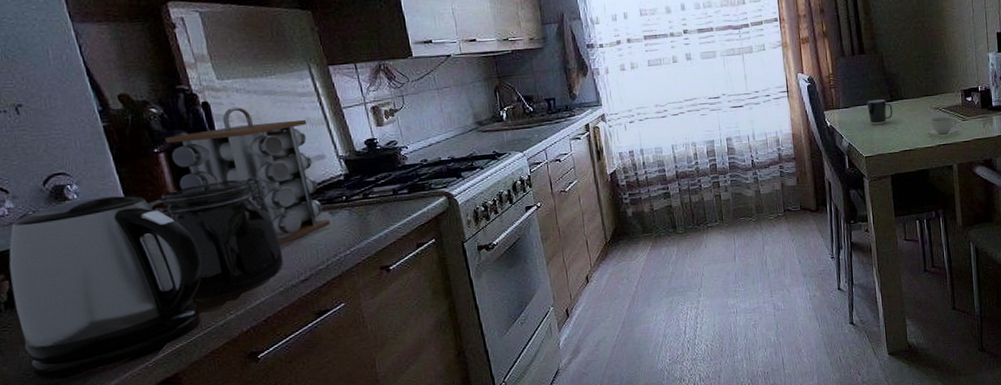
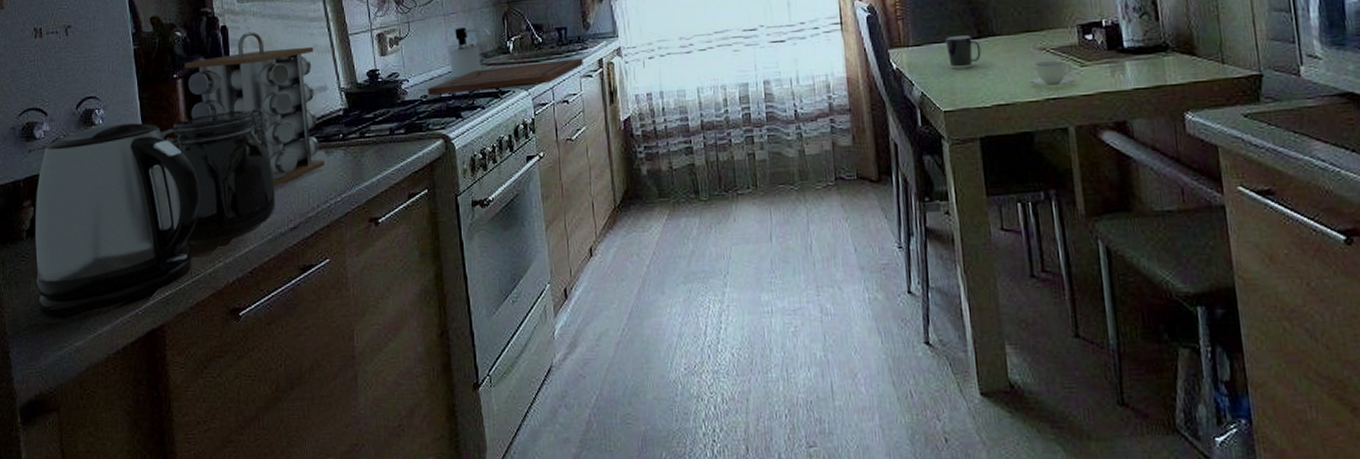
cutting board: none [427,123,572,160] -> present [428,58,583,96]
soap dispenser: none [442,99,485,144] -> present [446,27,492,78]

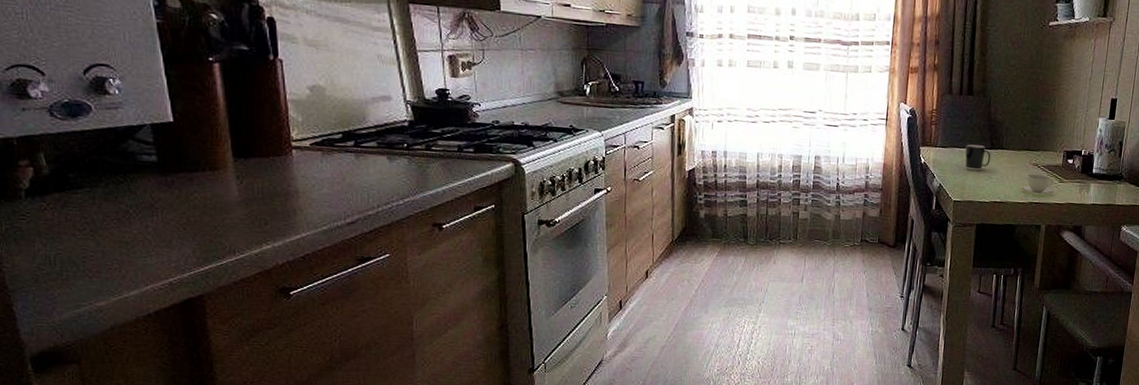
kettle: present [35,122,201,316] -> none [35,96,244,278]
jar: present [160,108,275,246] -> none [194,103,331,228]
spice rack: present [184,31,325,187] -> none [222,28,387,183]
cutting board: present [428,58,583,96] -> none [500,105,657,128]
soap dispenser: present [446,27,492,78] -> none [522,64,569,110]

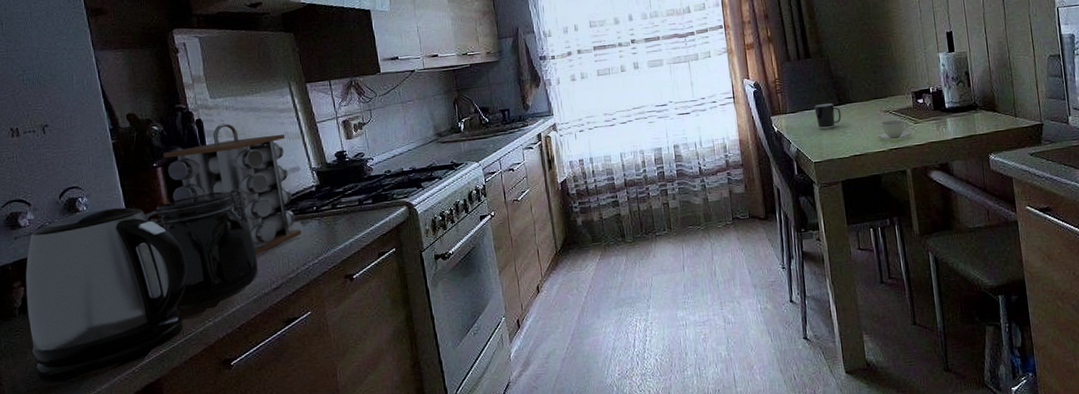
kettle: none [35,96,244,278] -> present [25,207,188,381]
jar: none [194,103,331,228] -> present [144,189,258,309]
spice rack: none [222,28,387,183] -> present [163,123,301,255]

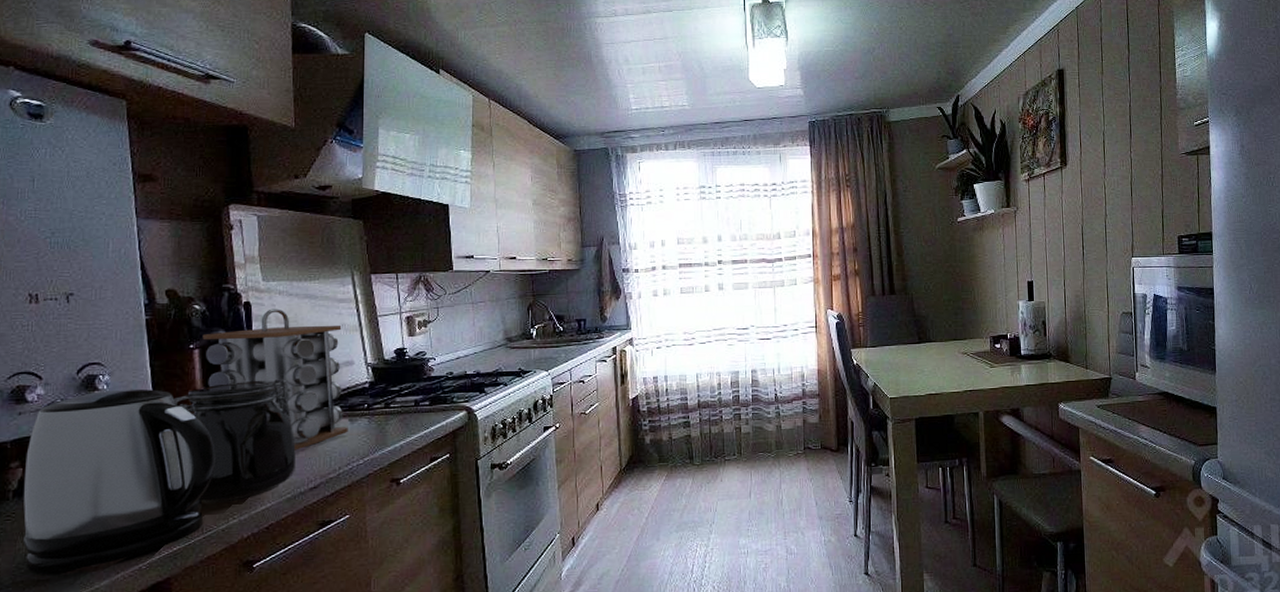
mug: present [814,103,842,130] -> none [894,341,920,366]
teacup: present [878,120,911,140] -> none [954,362,986,382]

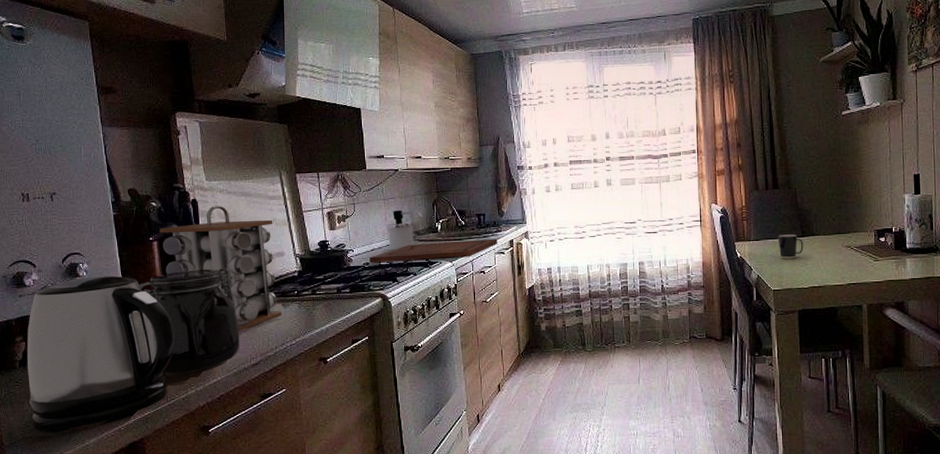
cutting board: none [454,345,599,373] -> present [369,238,498,263]
soap dispenser: none [473,315,517,358] -> present [386,210,423,250]
mug: none [894,341,920,366] -> present [777,234,804,259]

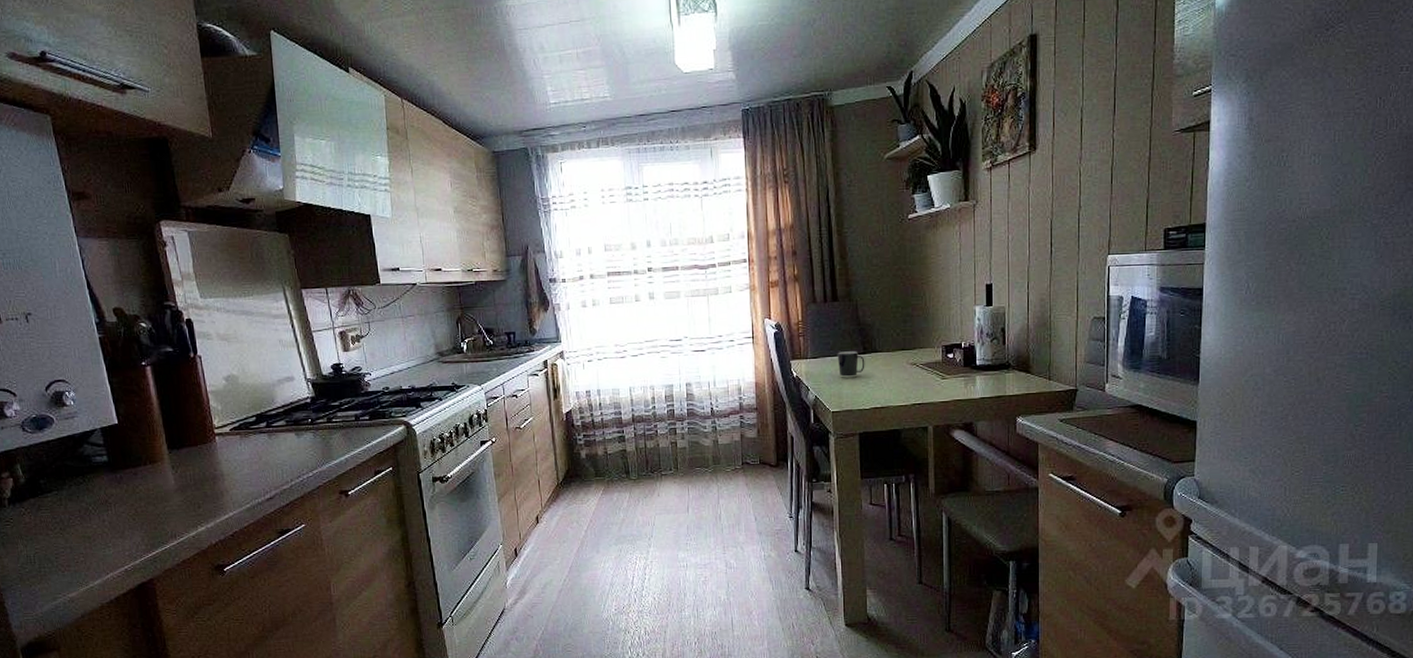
kettle: present [27,275,175,430] -> none [13,404,180,572]
jar: present [139,268,240,377] -> none [134,395,251,513]
spice rack: present [159,205,282,331] -> none [152,325,296,463]
cutting board: present [369,238,498,263] -> none [389,359,530,388]
soap dispenser: present [386,210,423,250] -> none [405,329,447,373]

